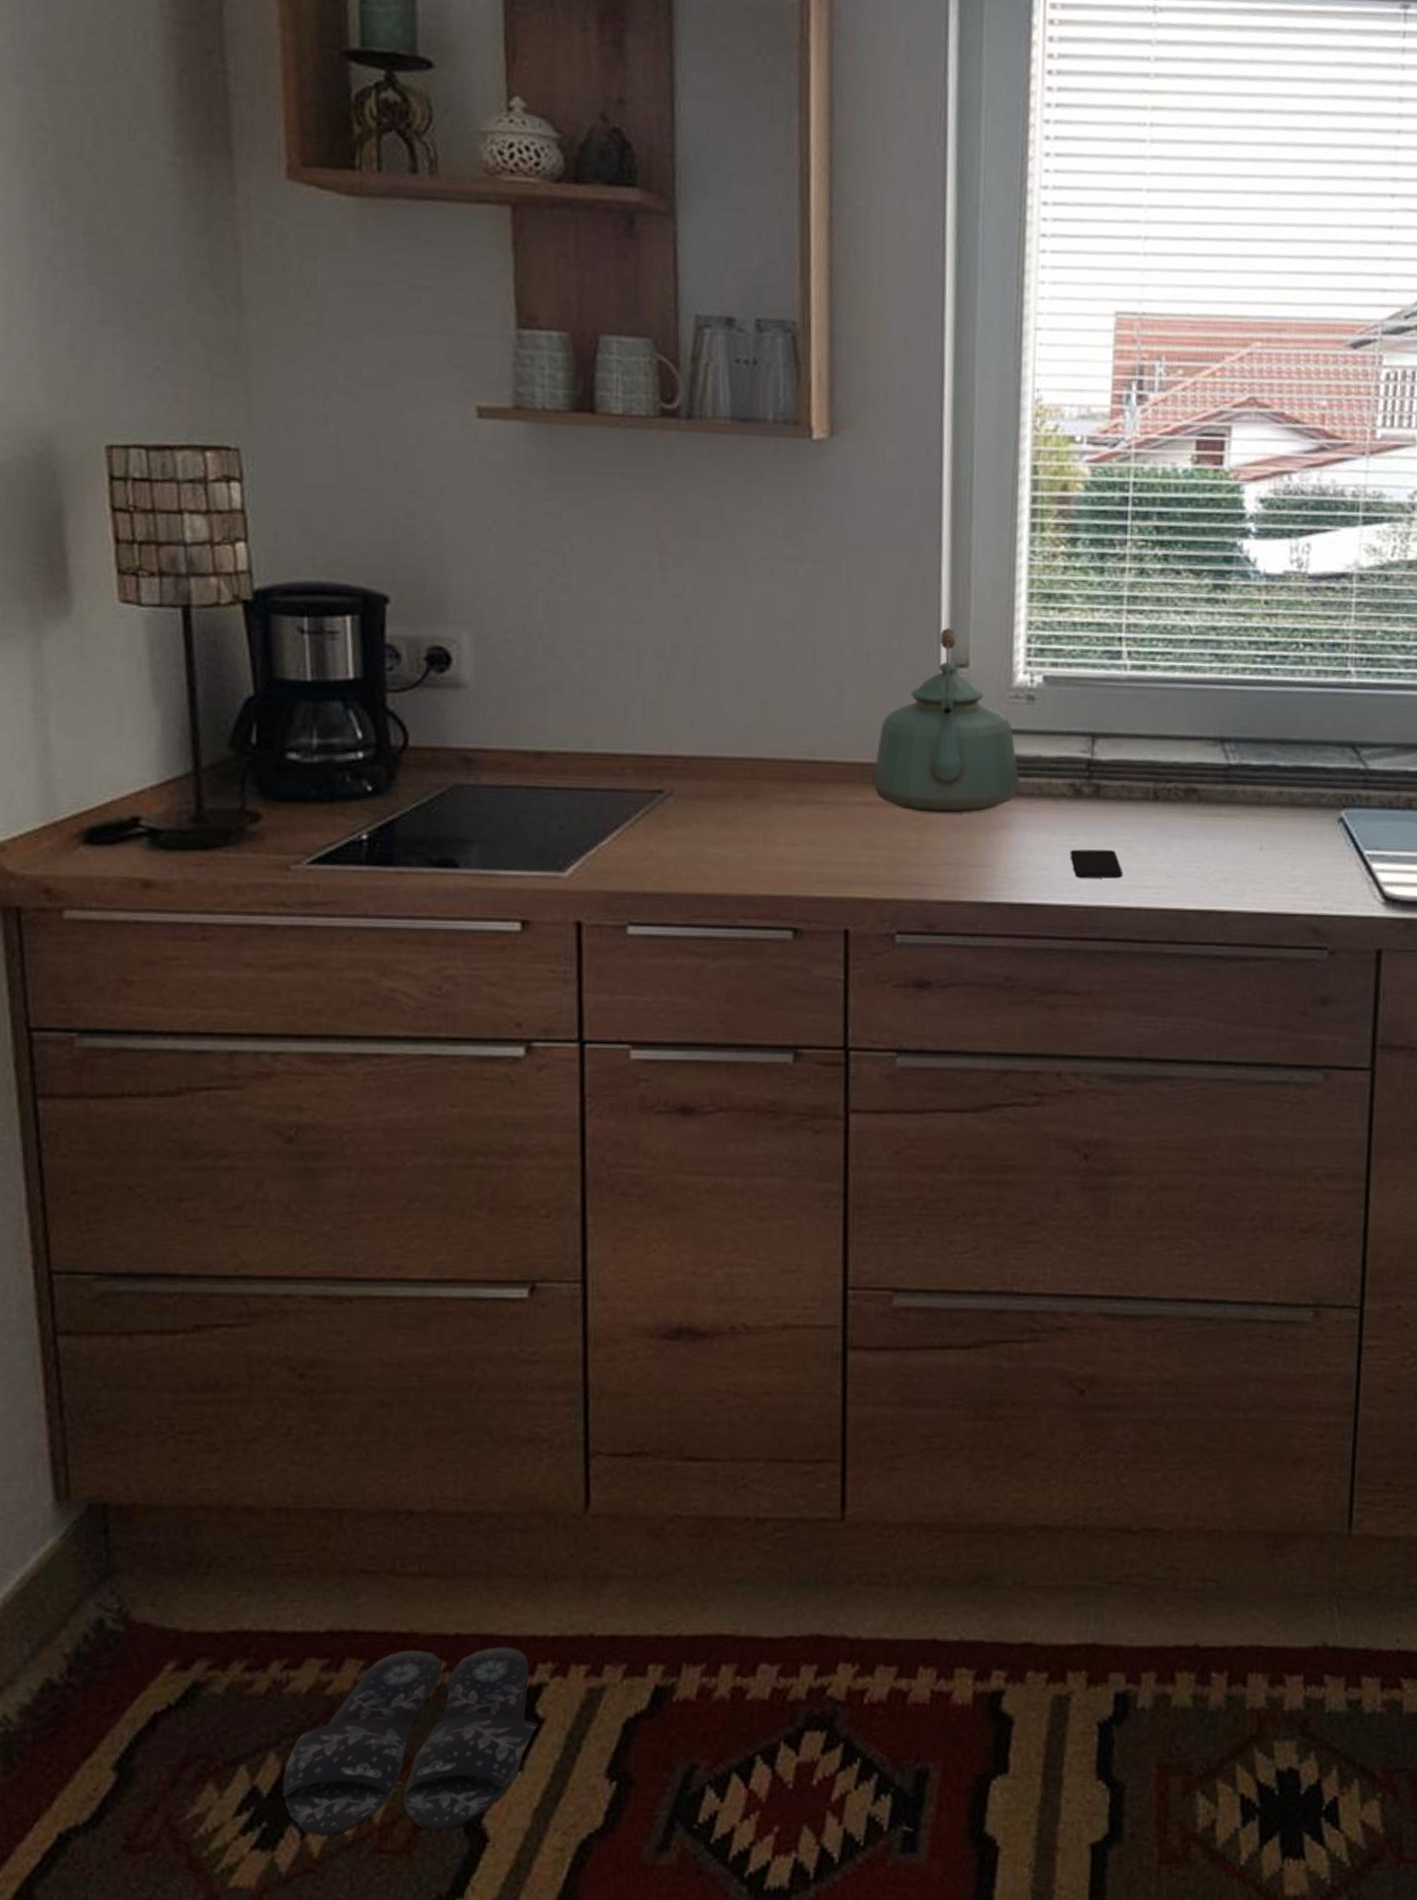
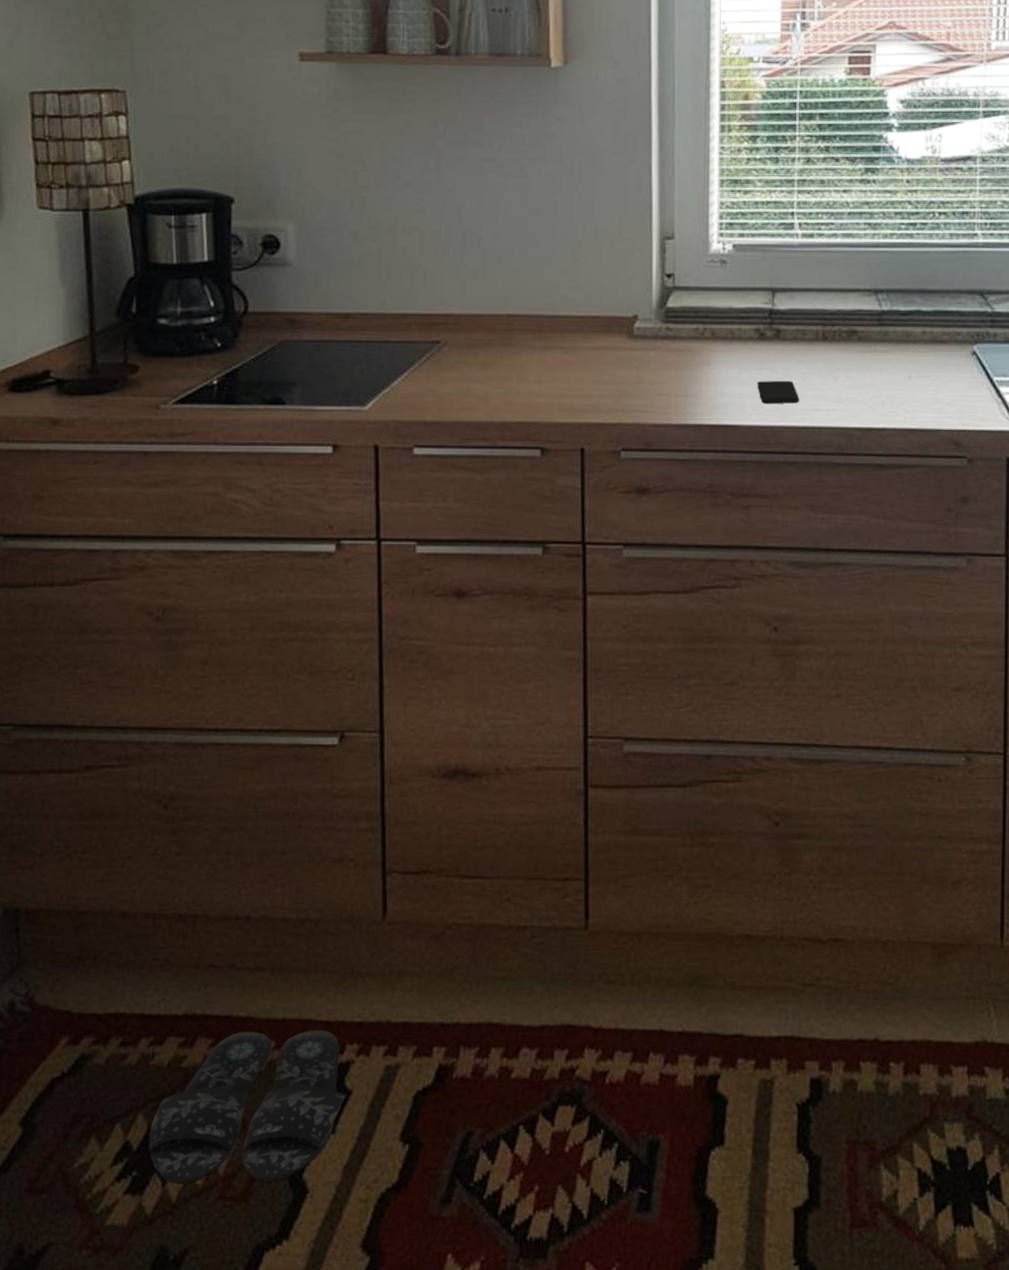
kettle: present [872,628,1020,814] -> none [601,209,716,355]

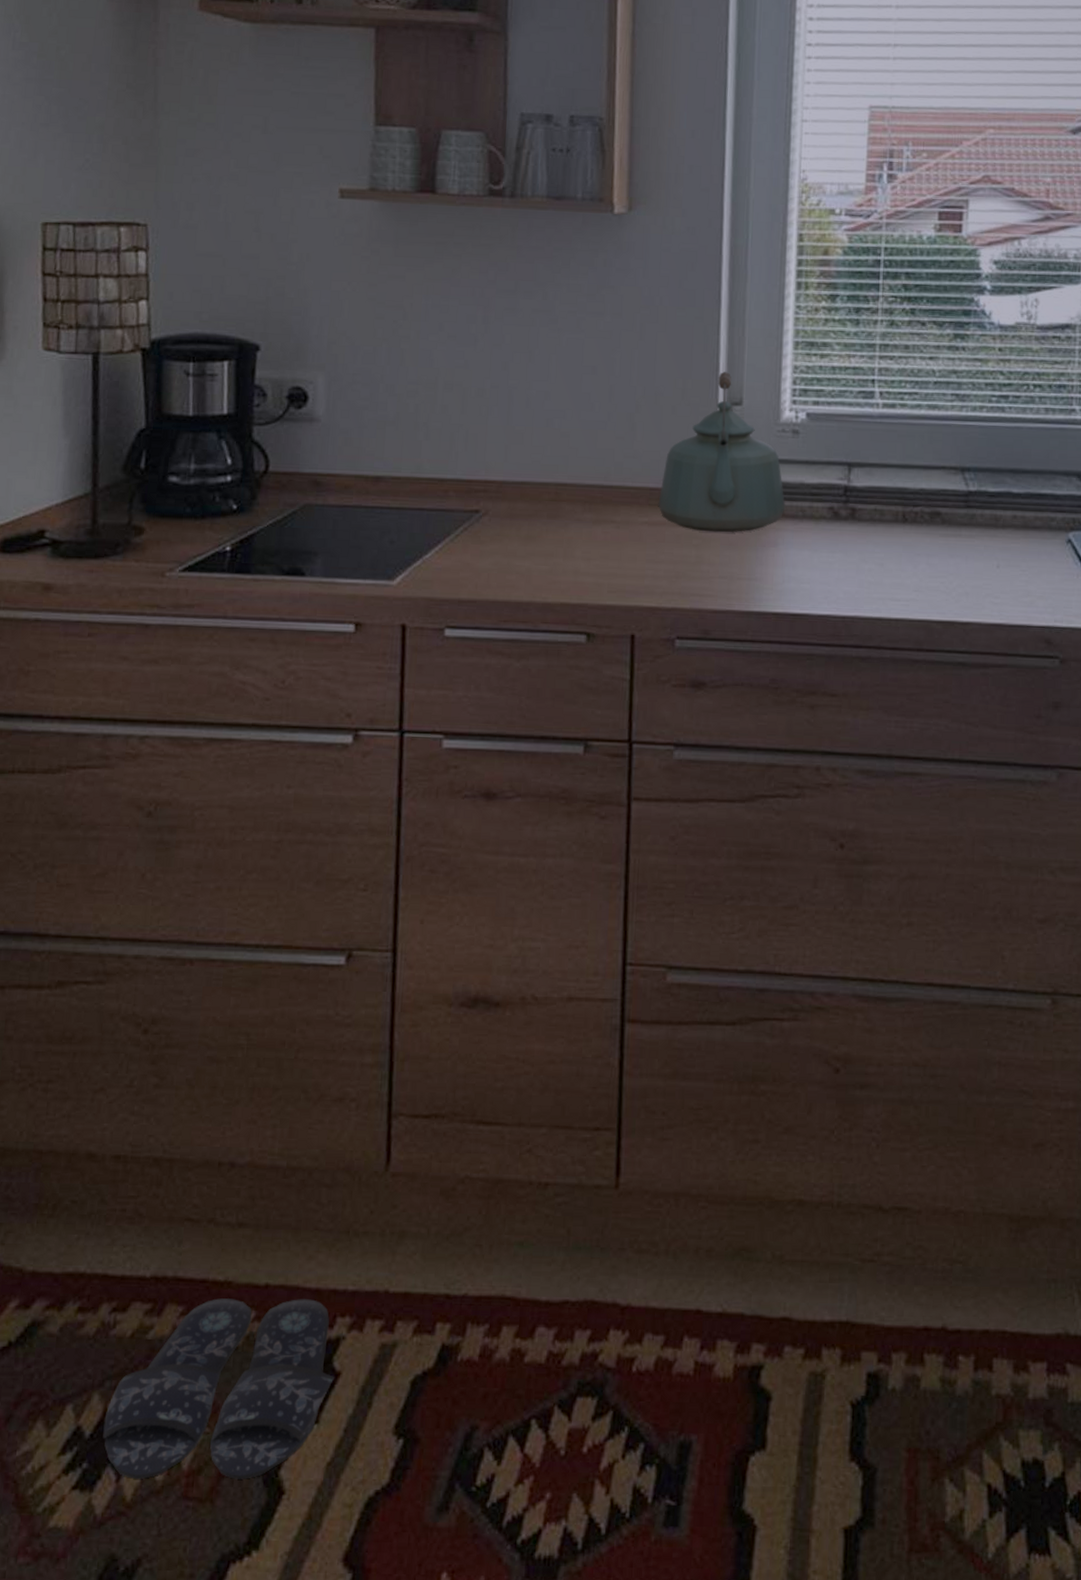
kettle: none [601,209,716,355] -> present [658,372,786,533]
mobile phone: present [757,381,800,405] -> none [829,565,876,592]

